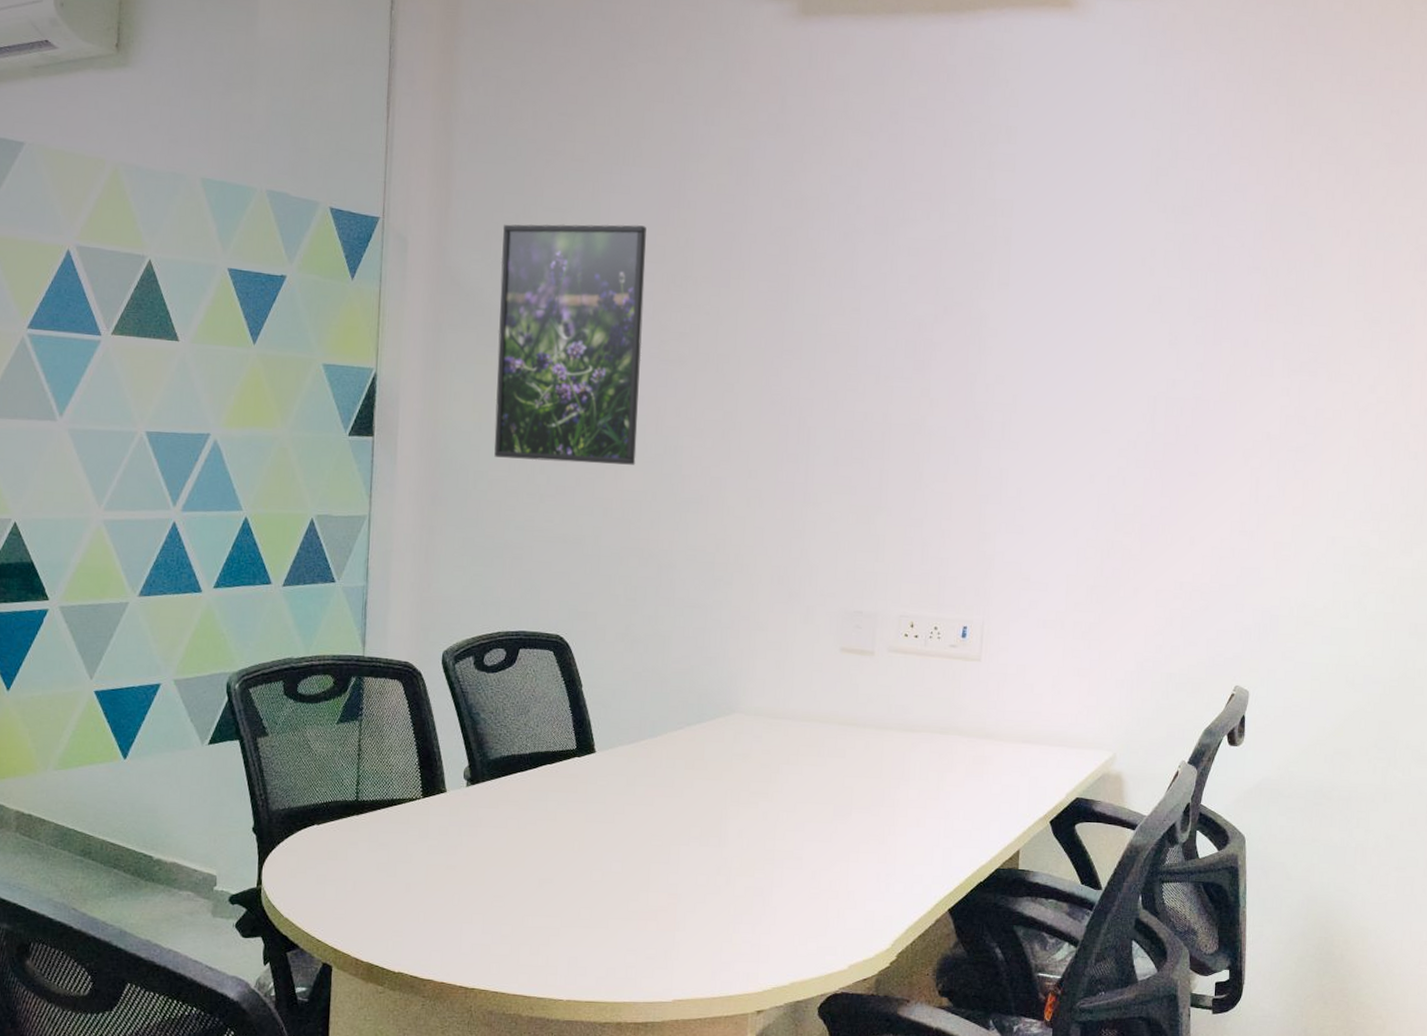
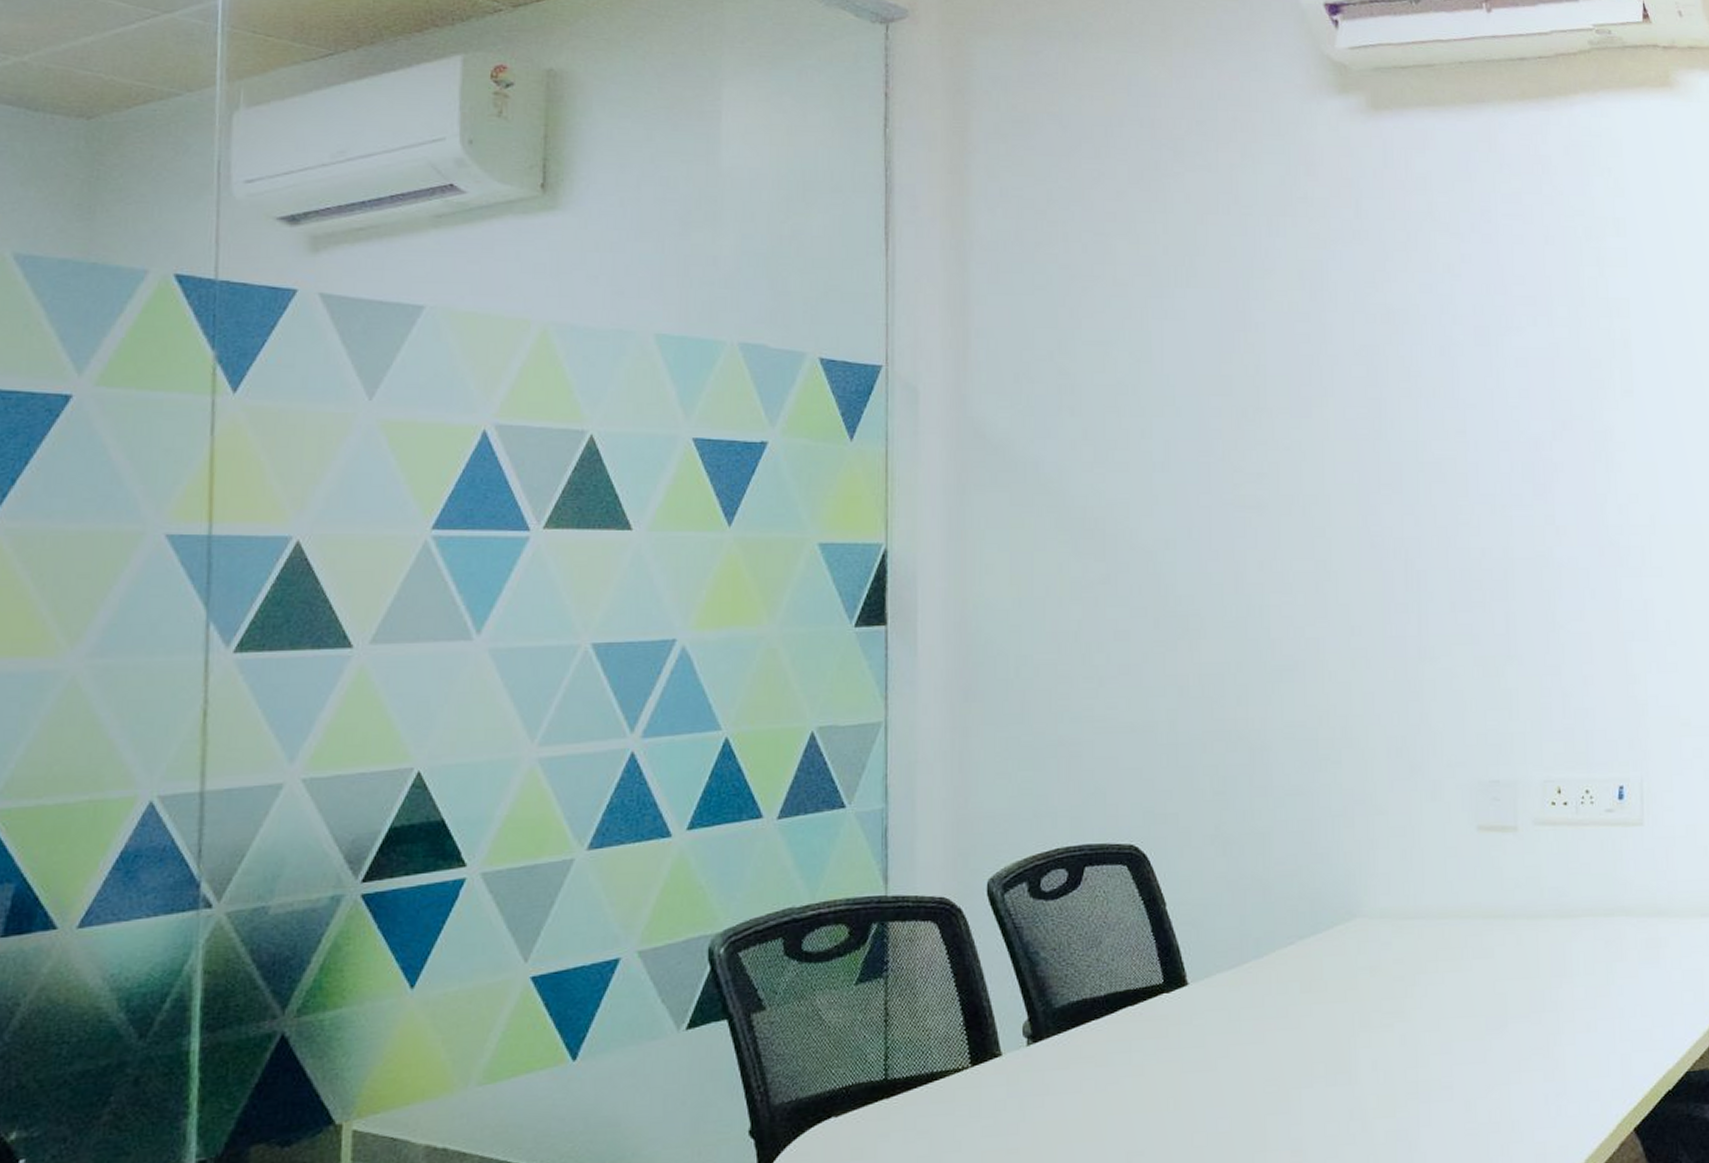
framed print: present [494,224,646,465] -> none [1034,354,1214,638]

